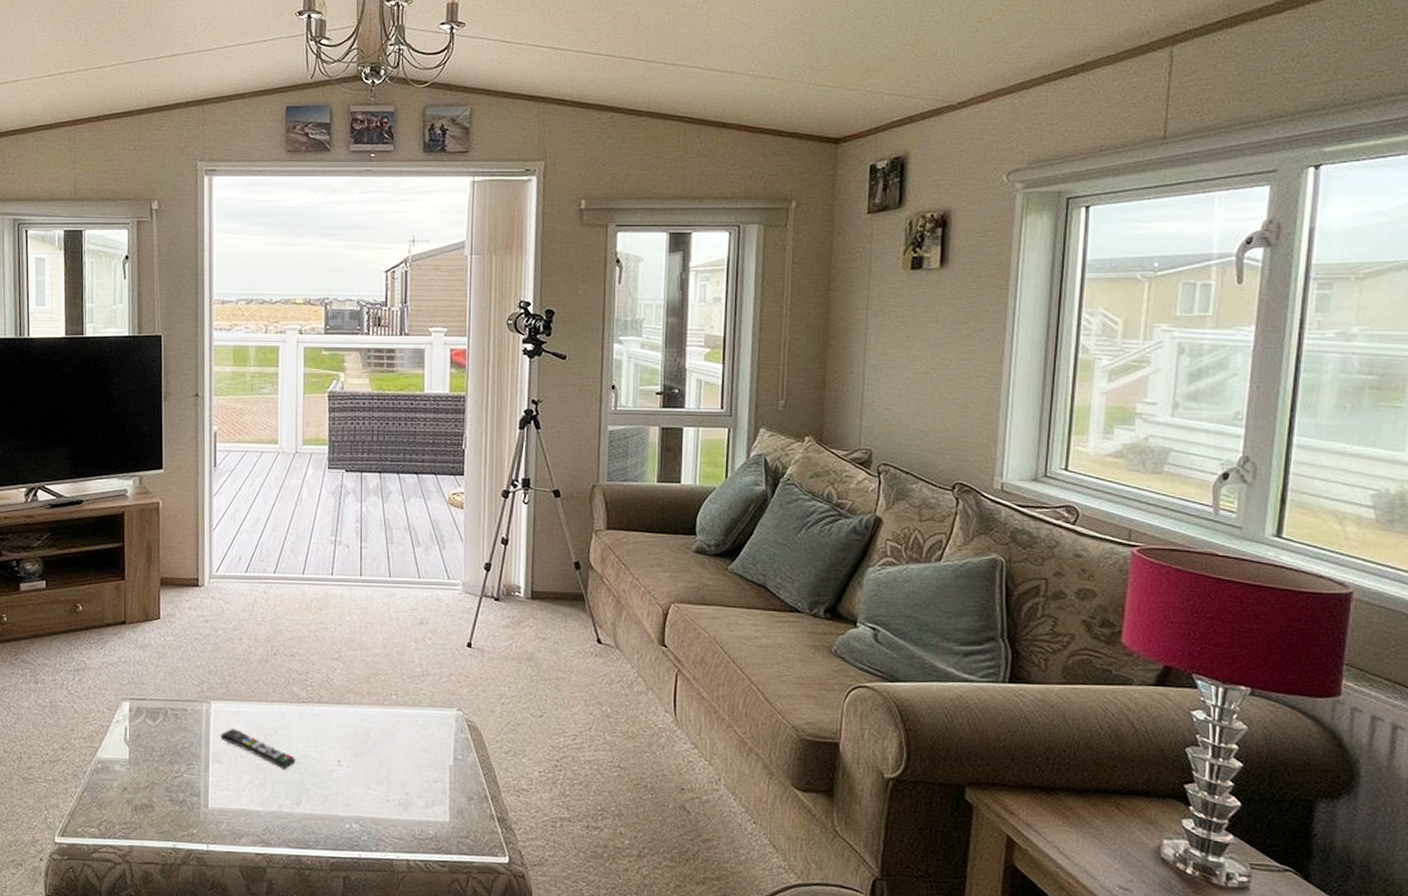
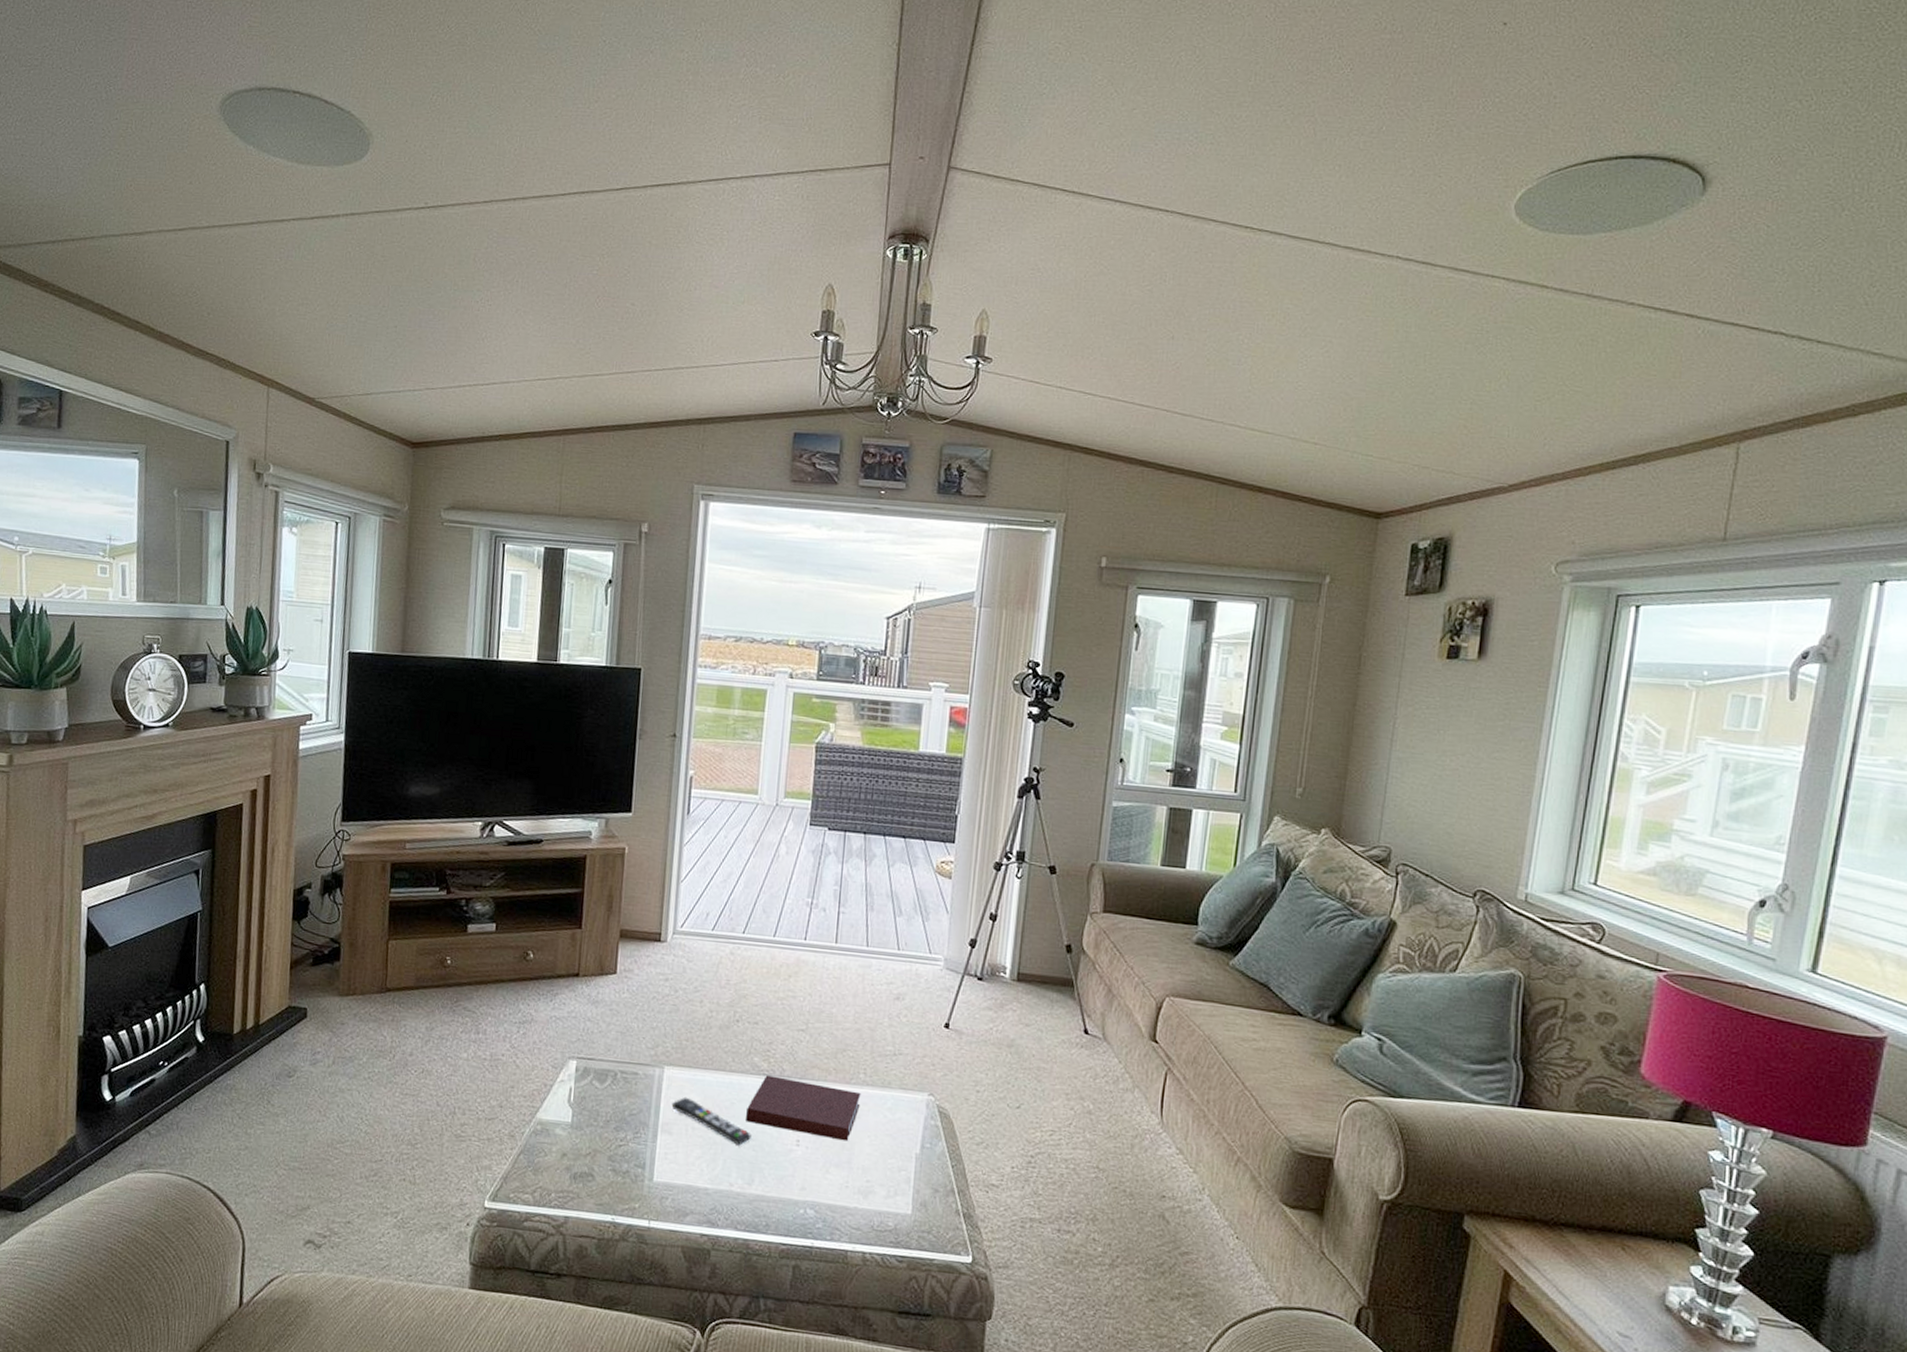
notebook: none [290,703,395,759] -> present [746,1075,861,1141]

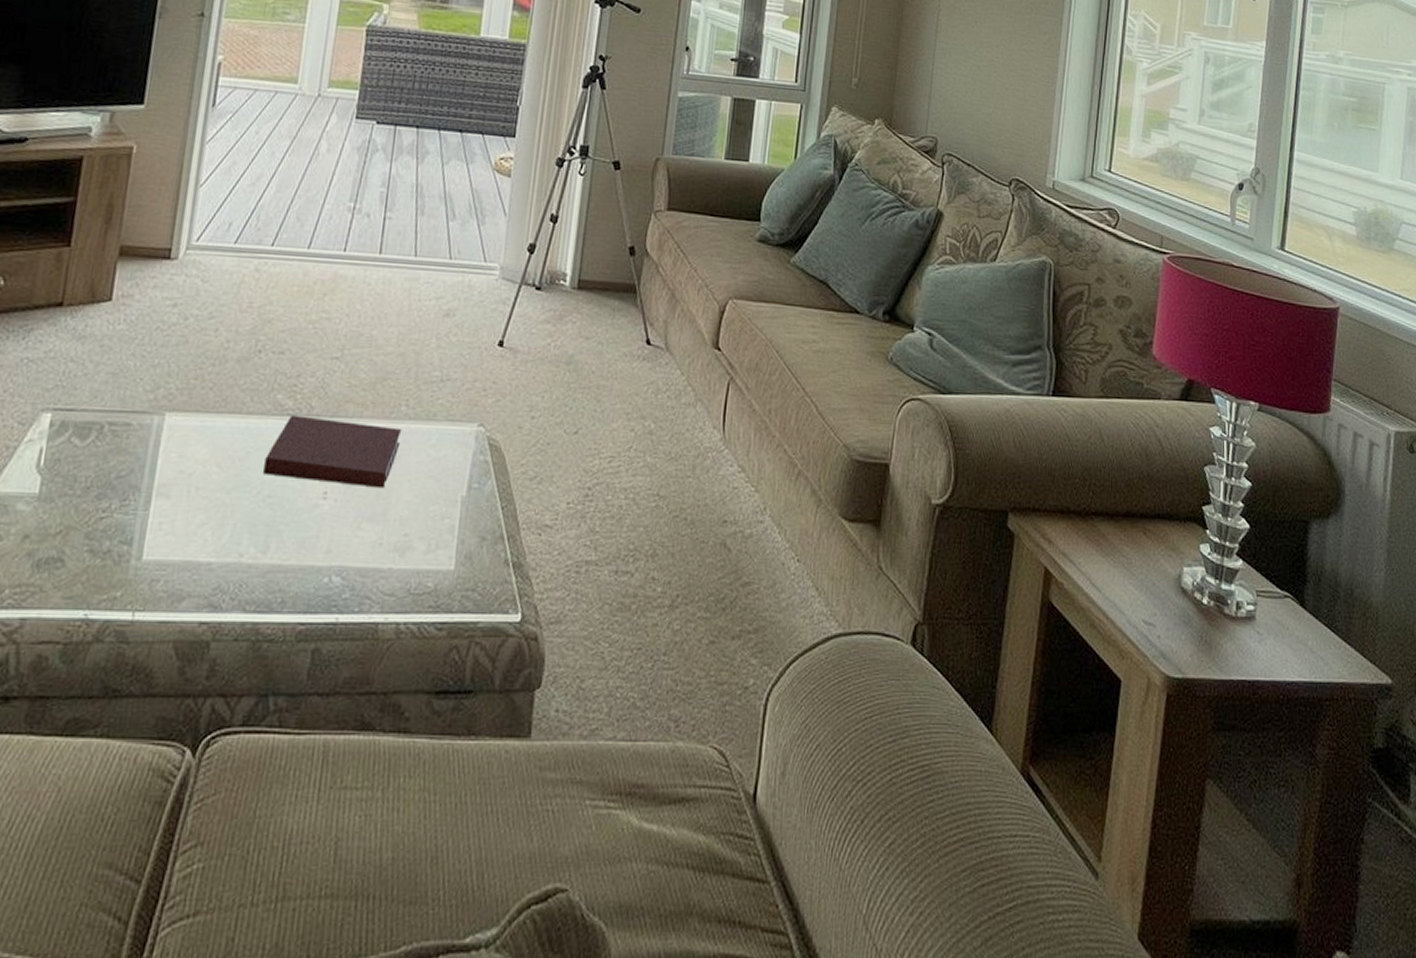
remote control: present [671,1096,752,1146] -> none [171,449,269,505]

